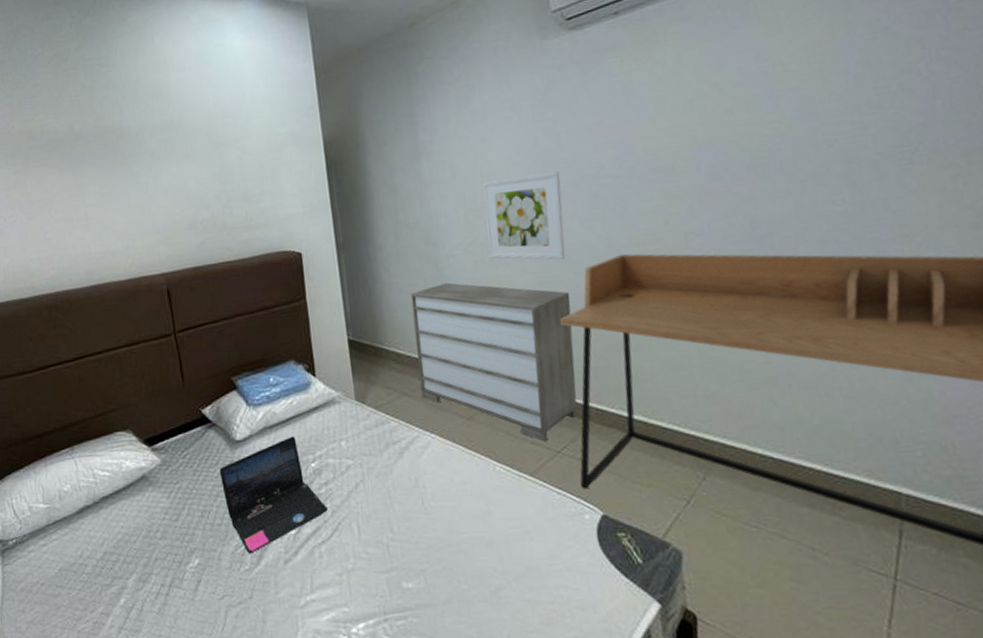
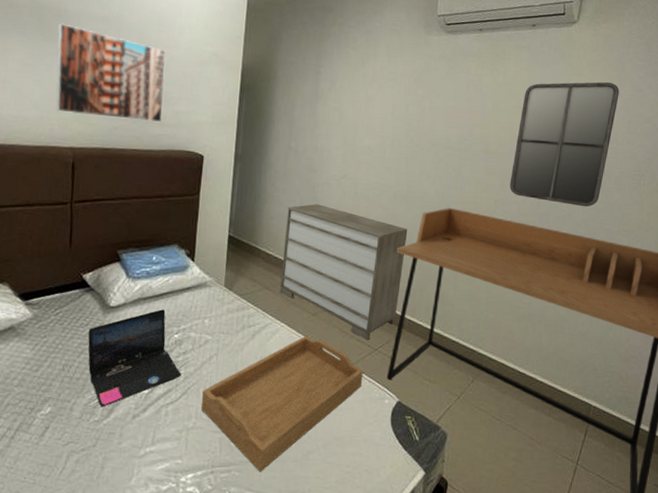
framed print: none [124,142,249,238] -> present [56,23,166,123]
serving tray: none [355,445,550,617] -> present [200,335,364,472]
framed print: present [482,171,565,260] -> none [355,131,419,203]
home mirror: none [698,30,850,220] -> present [509,82,619,207]

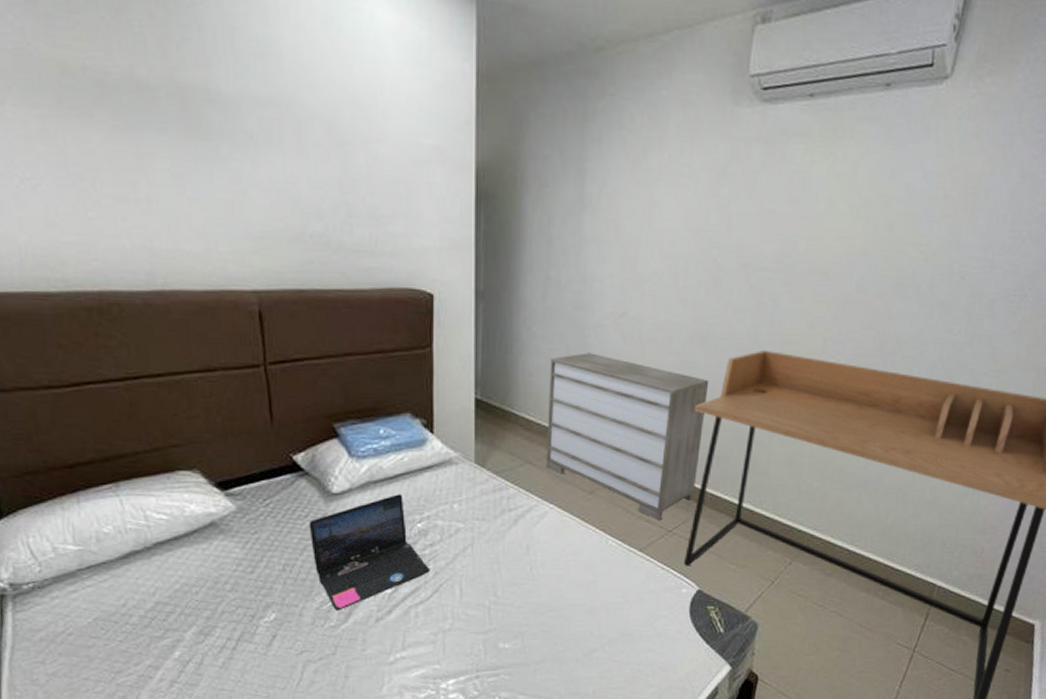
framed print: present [56,23,166,123] -> none [210,111,372,252]
serving tray: present [200,335,364,472] -> none [457,518,655,675]
home mirror: present [509,82,619,207] -> none [844,165,1003,342]

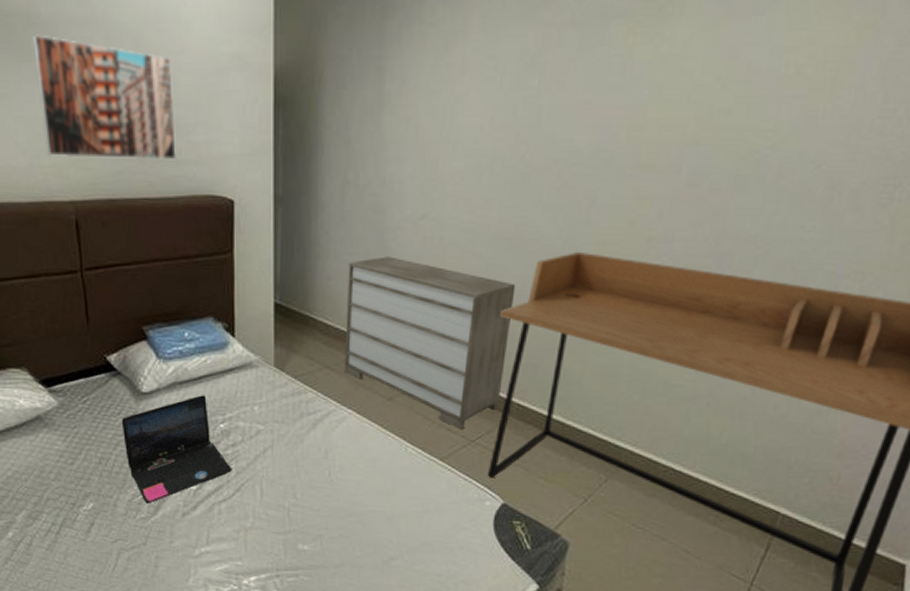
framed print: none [210,111,372,252] -> present [31,34,176,160]

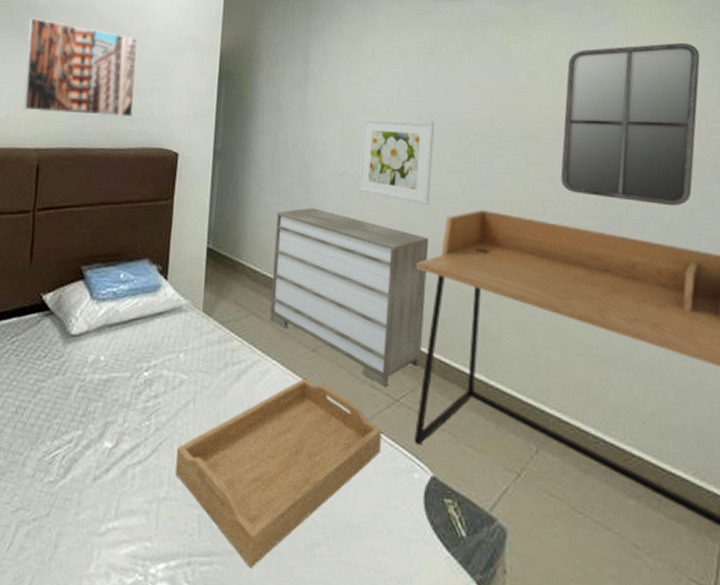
laptop: present [121,395,232,504] -> none [44,339,152,464]
serving tray: none [258,424,457,578] -> present [174,377,382,569]
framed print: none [440,150,533,248] -> present [358,118,435,204]
home mirror: none [671,36,873,240] -> present [560,43,700,207]

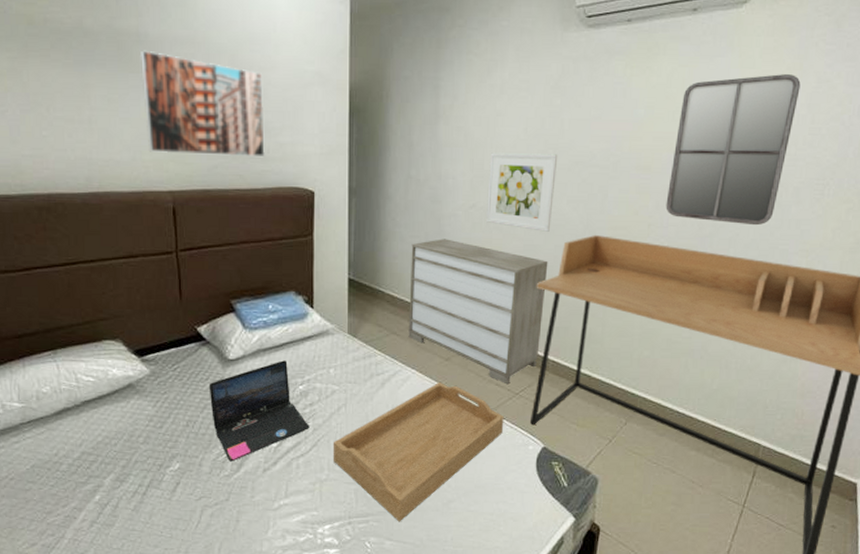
laptop: none [44,339,152,464] -> present [209,360,310,462]

